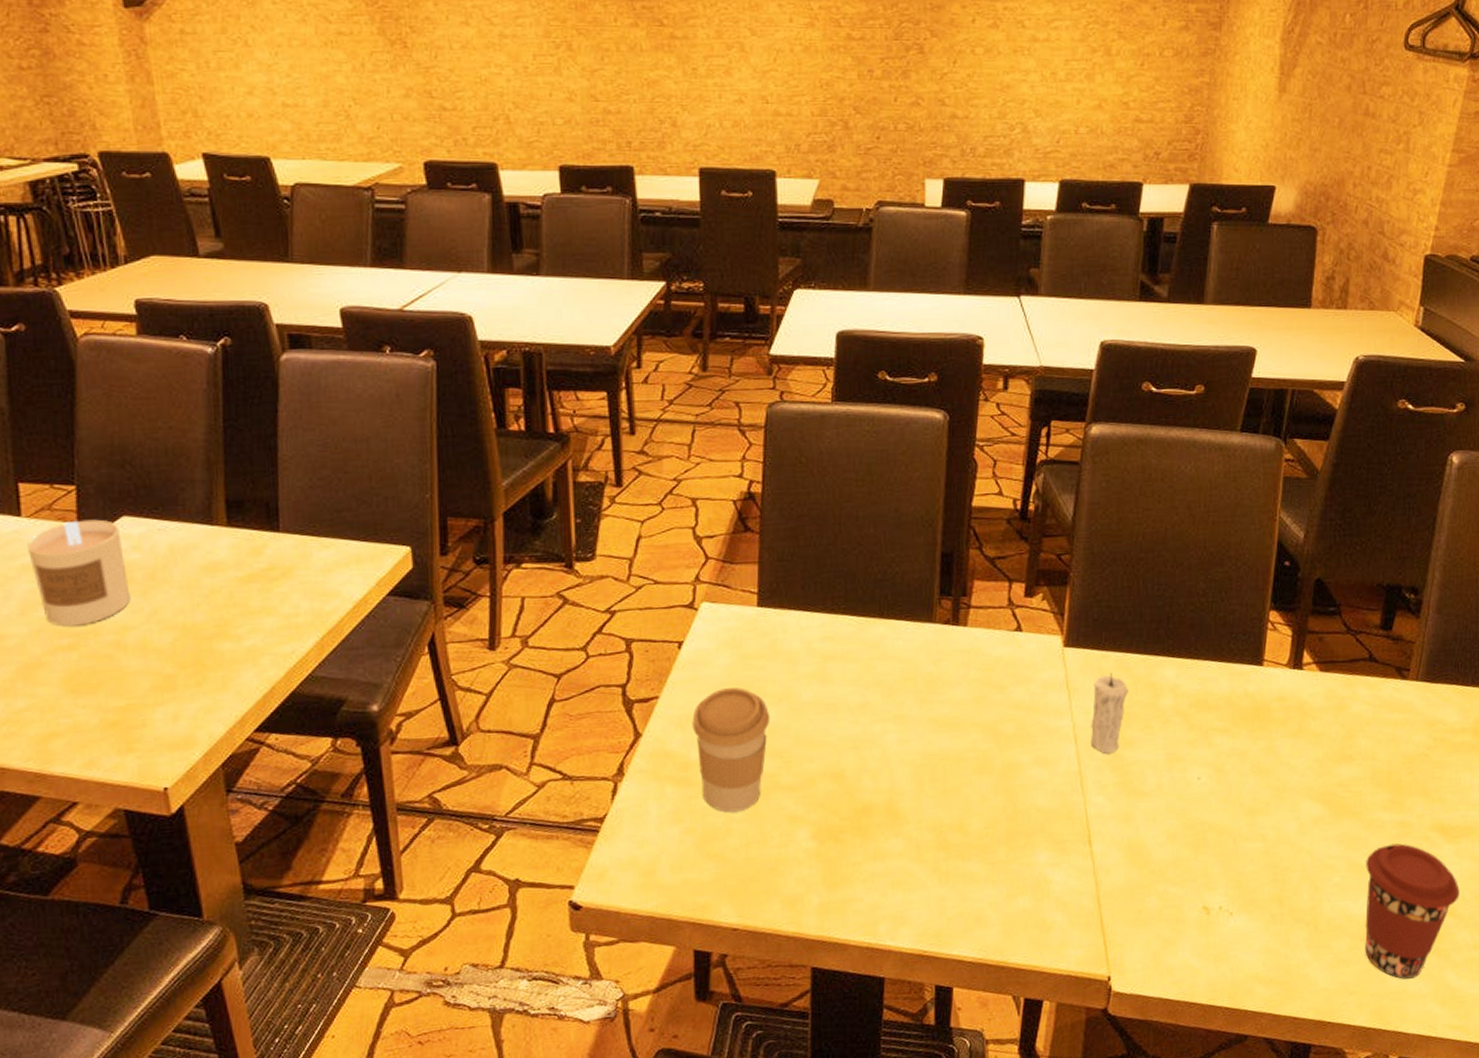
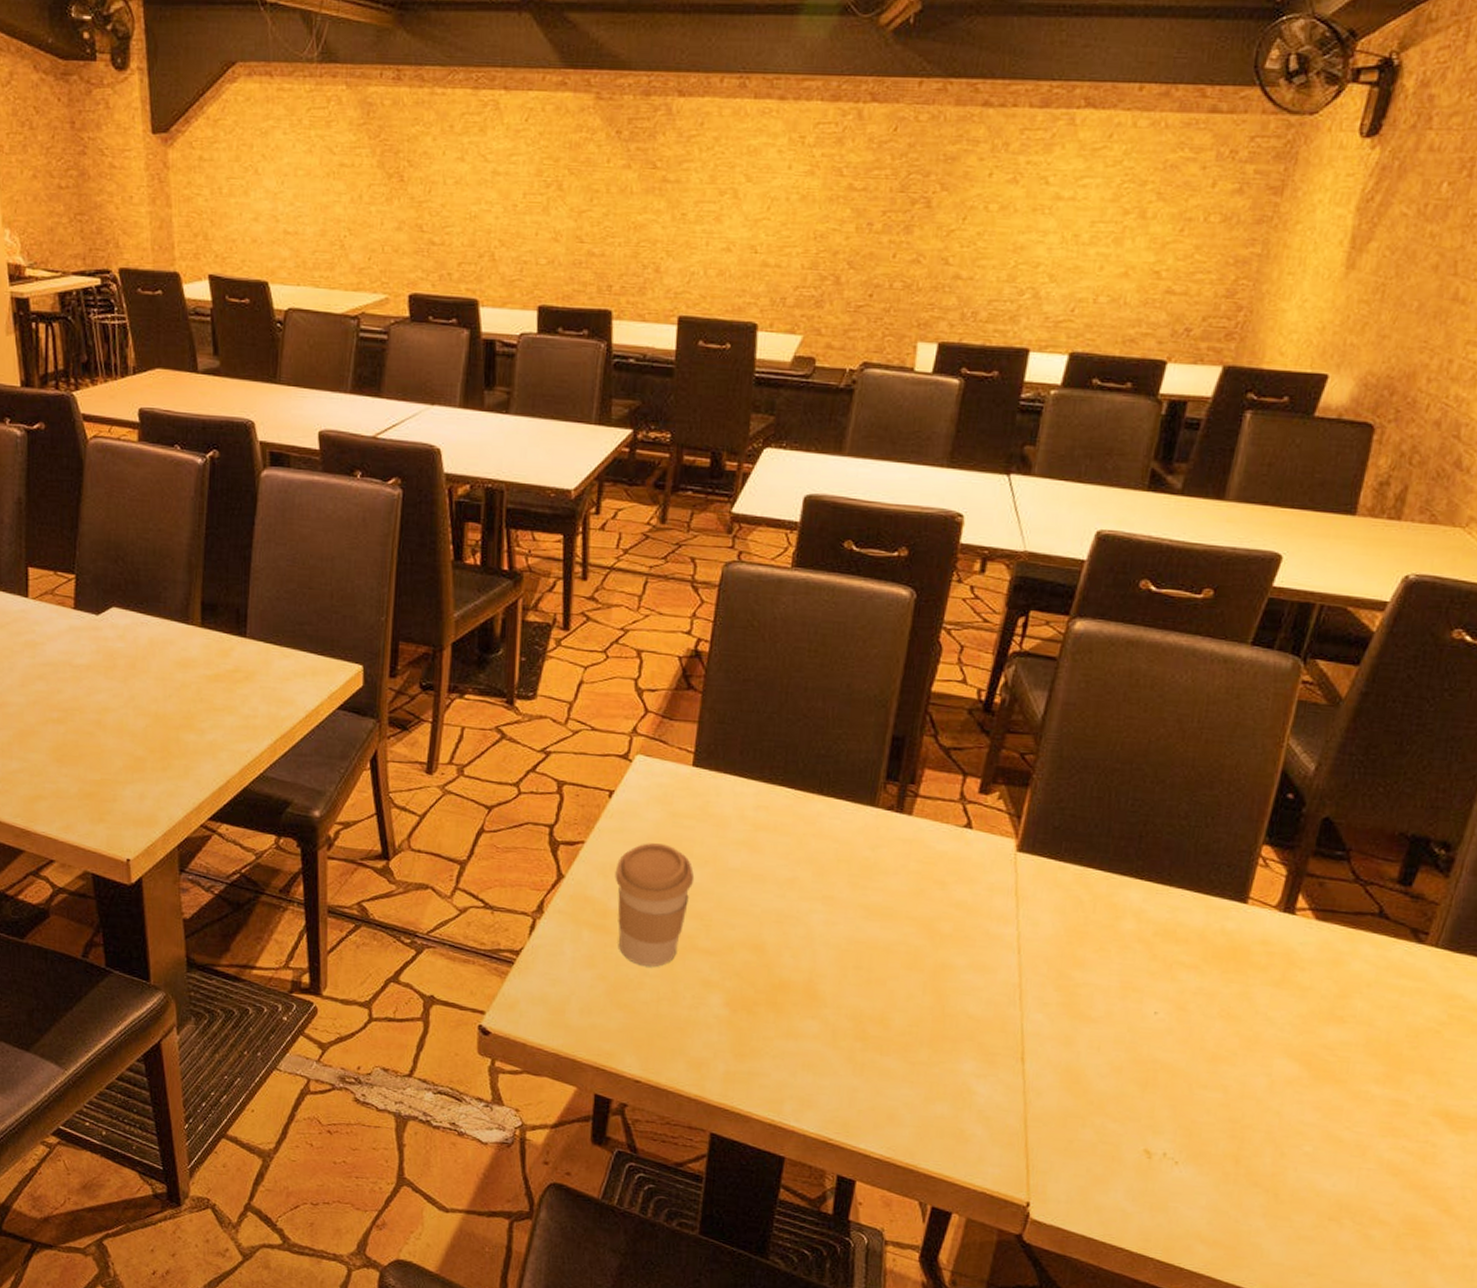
candle: present [28,519,131,626] -> none [31,606,113,702]
candle: present [1091,672,1128,754] -> none [1036,886,1085,971]
coffee cup: present [1365,843,1460,979] -> none [1332,1122,1461,1273]

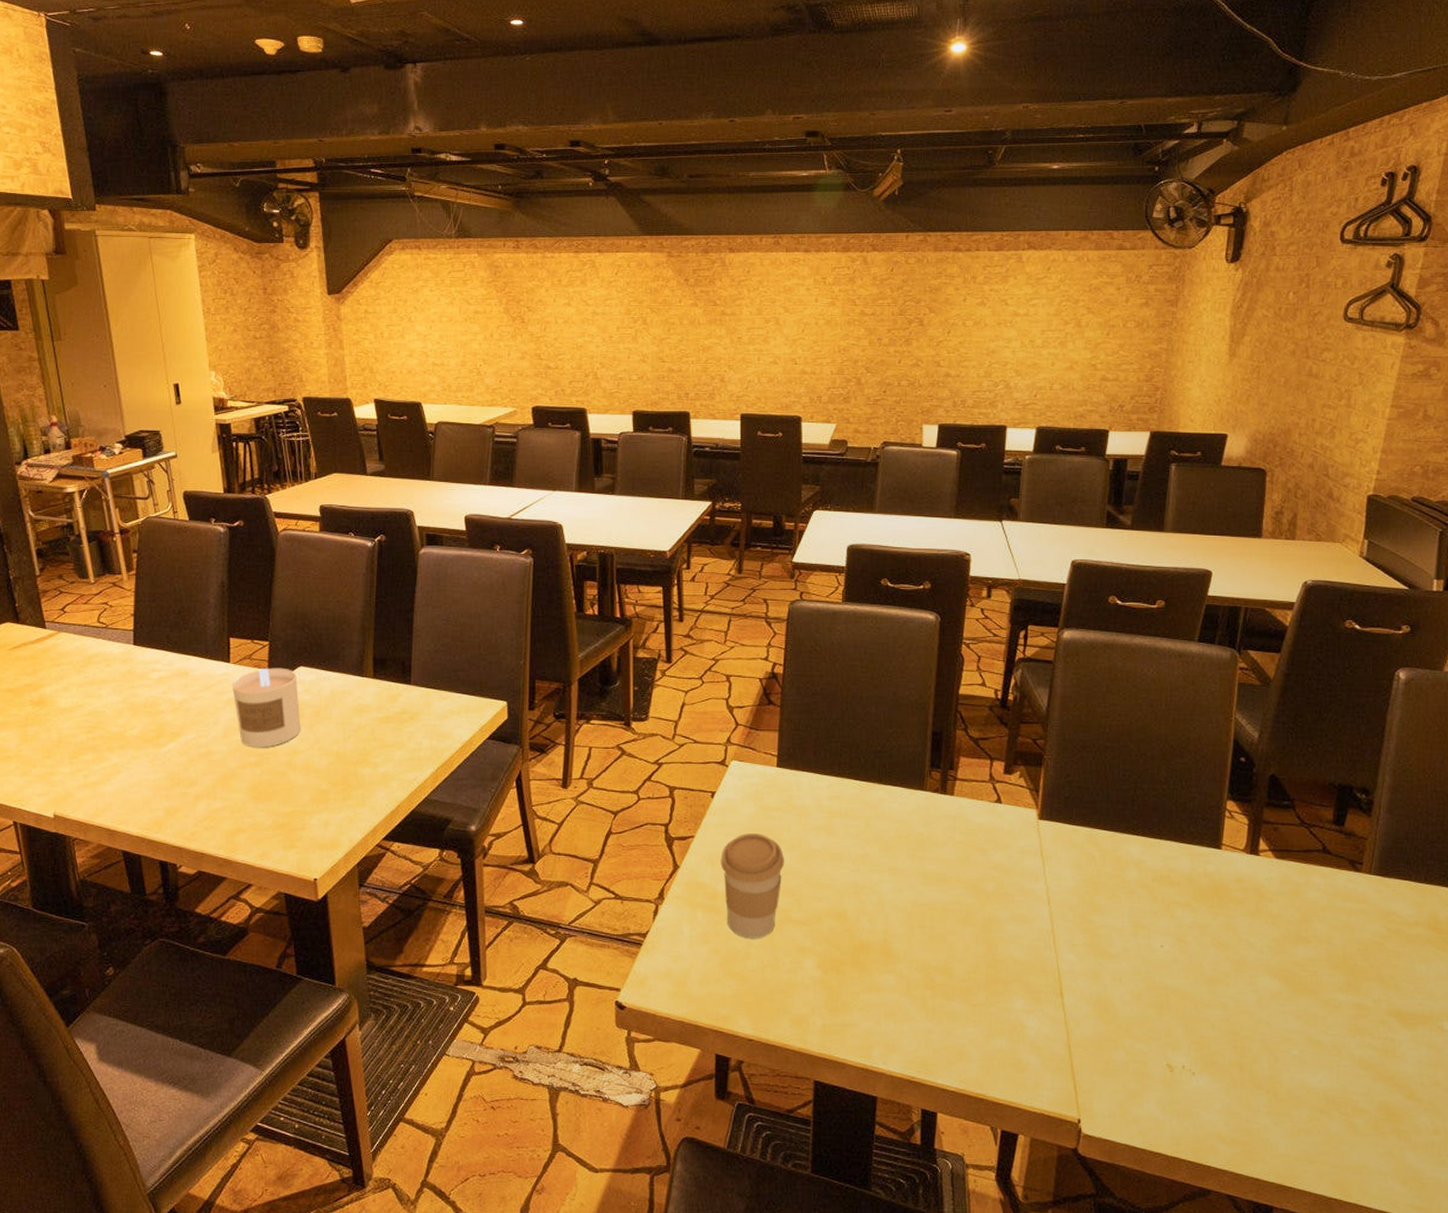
candle: none [31,606,113,702] -> present [233,668,301,748]

